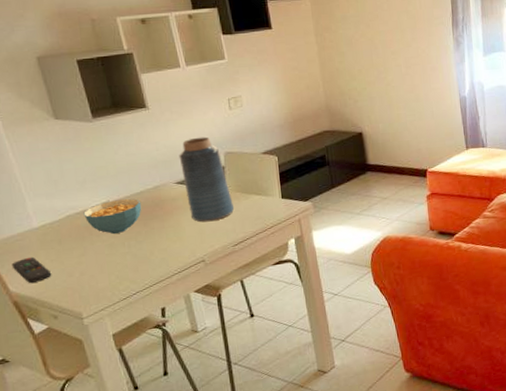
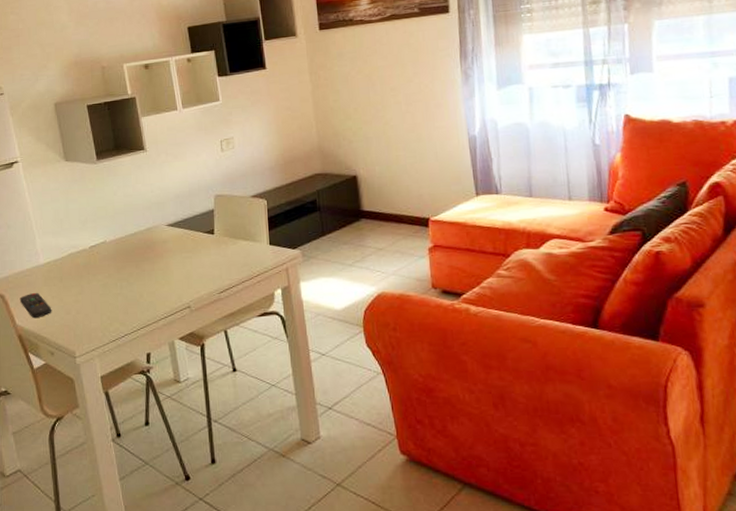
cereal bowl: present [83,198,142,234] -> none [83,239,135,274]
vase: present [178,137,235,223] -> none [171,179,222,267]

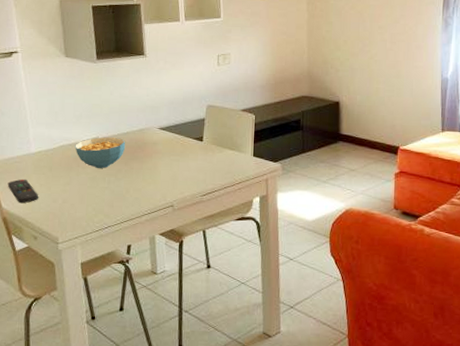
cereal bowl: none [83,239,135,274] -> present [75,136,126,168]

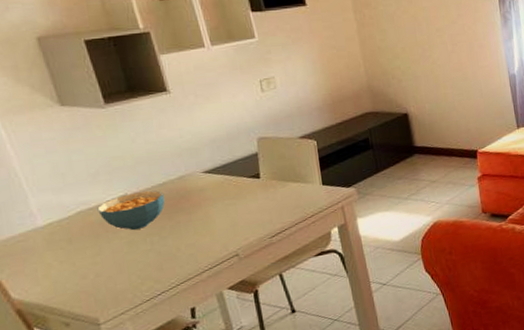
remote control: present [7,179,39,204] -> none [12,258,62,289]

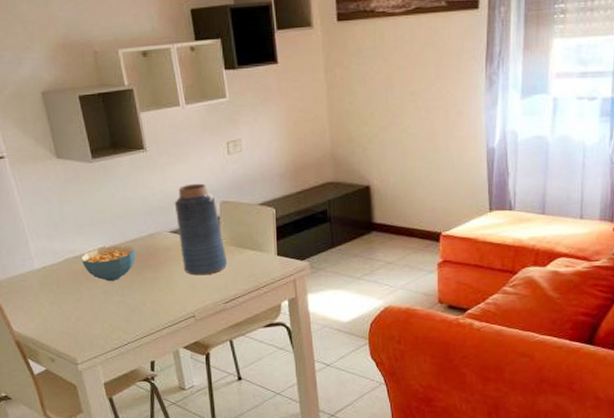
vase: none [205,121,271,214] -> present [174,183,228,276]

